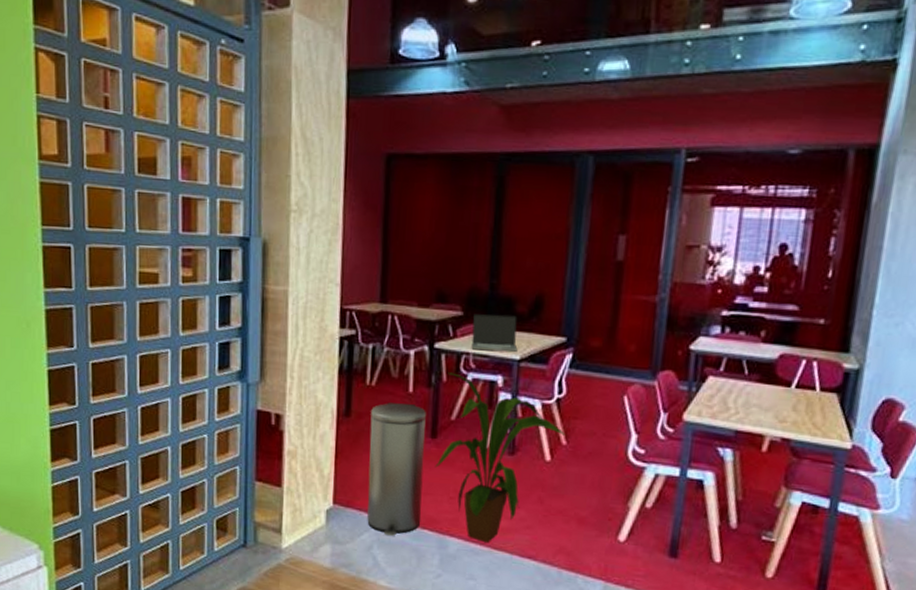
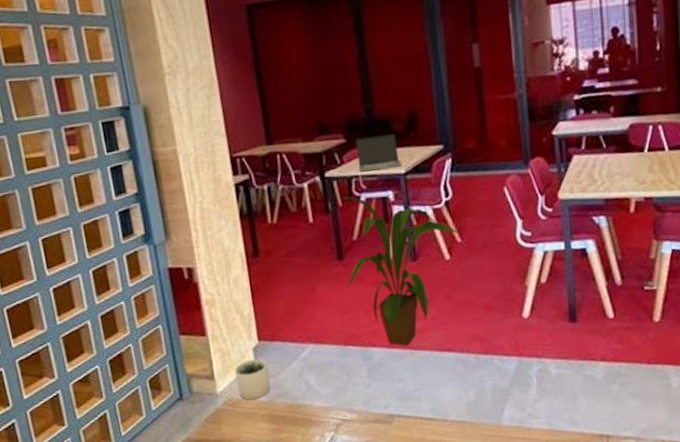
planter: none [303,521,338,564] -> present [235,358,271,401]
pedal bin: present [367,402,426,536] -> none [277,233,344,359]

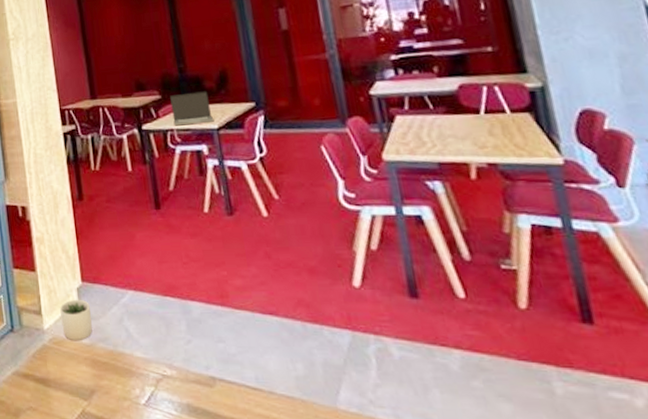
house plant: present [342,196,459,346] -> none [158,148,276,303]

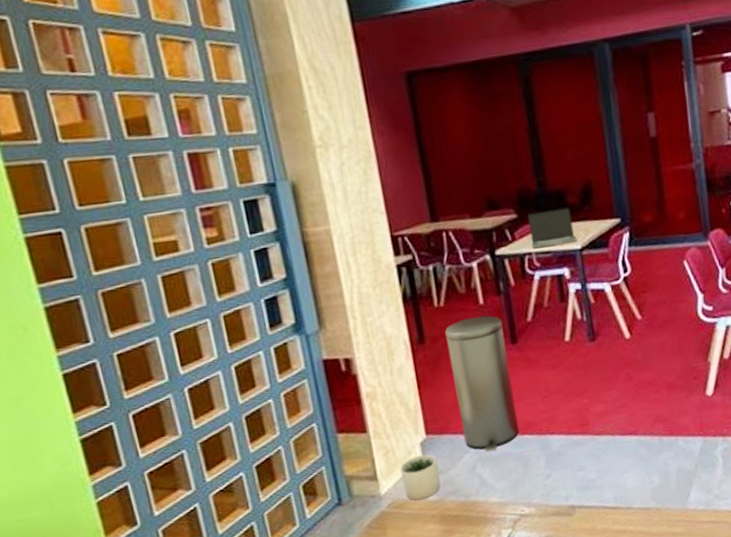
pedal bin: none [99,181,162,306] -> present [445,315,520,451]

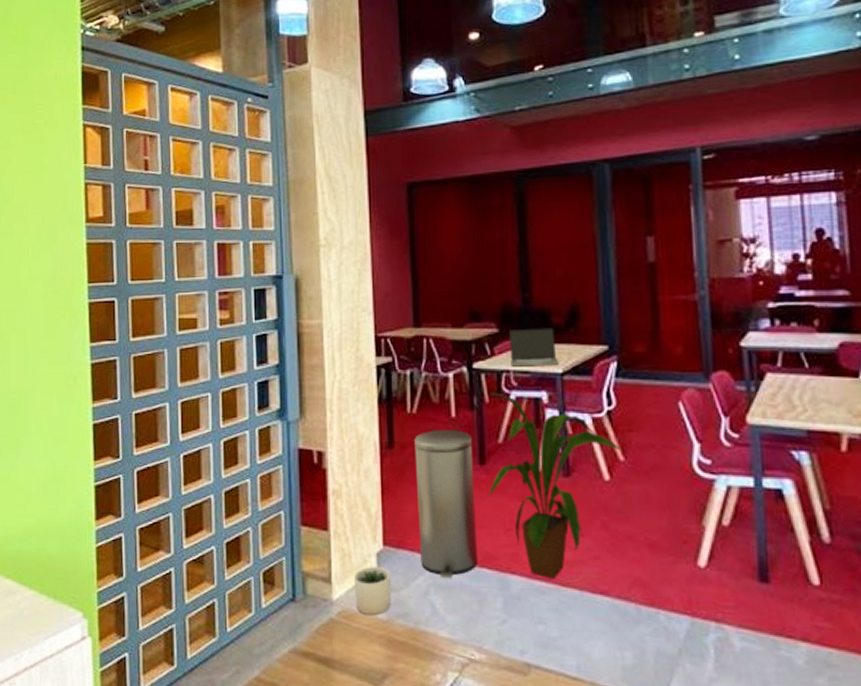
house plant: none [514,275,639,432] -> present [487,392,622,578]

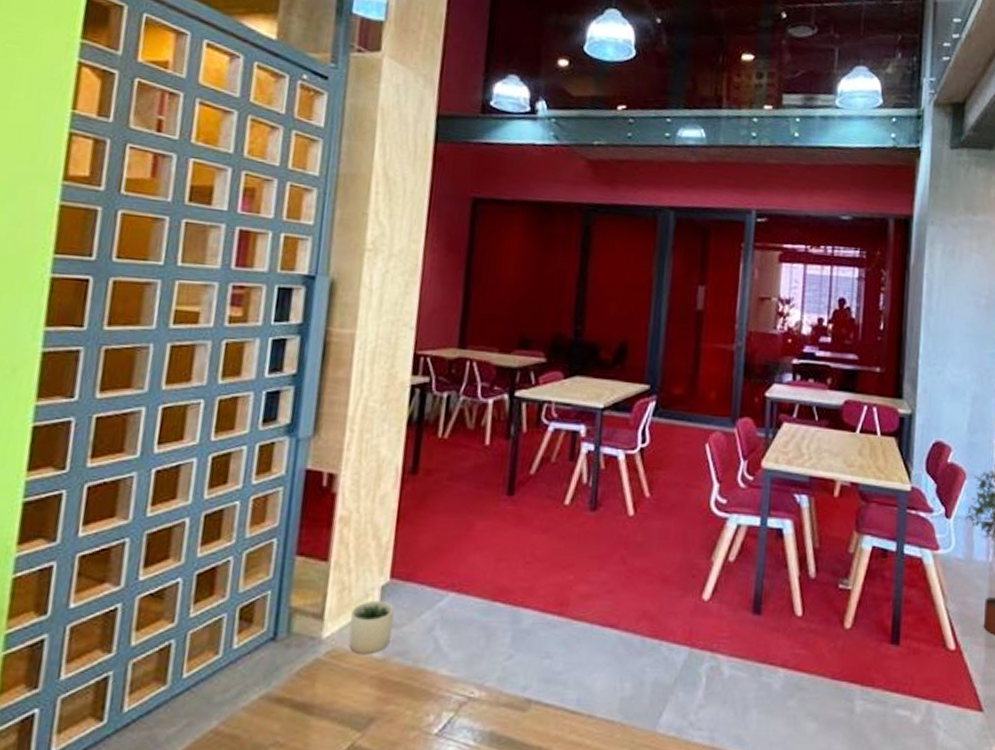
pedal bin: present [414,430,479,578] -> none [429,457,503,612]
house plant: present [487,392,622,578] -> none [511,422,649,612]
laptop: present [509,327,559,367] -> none [554,360,601,400]

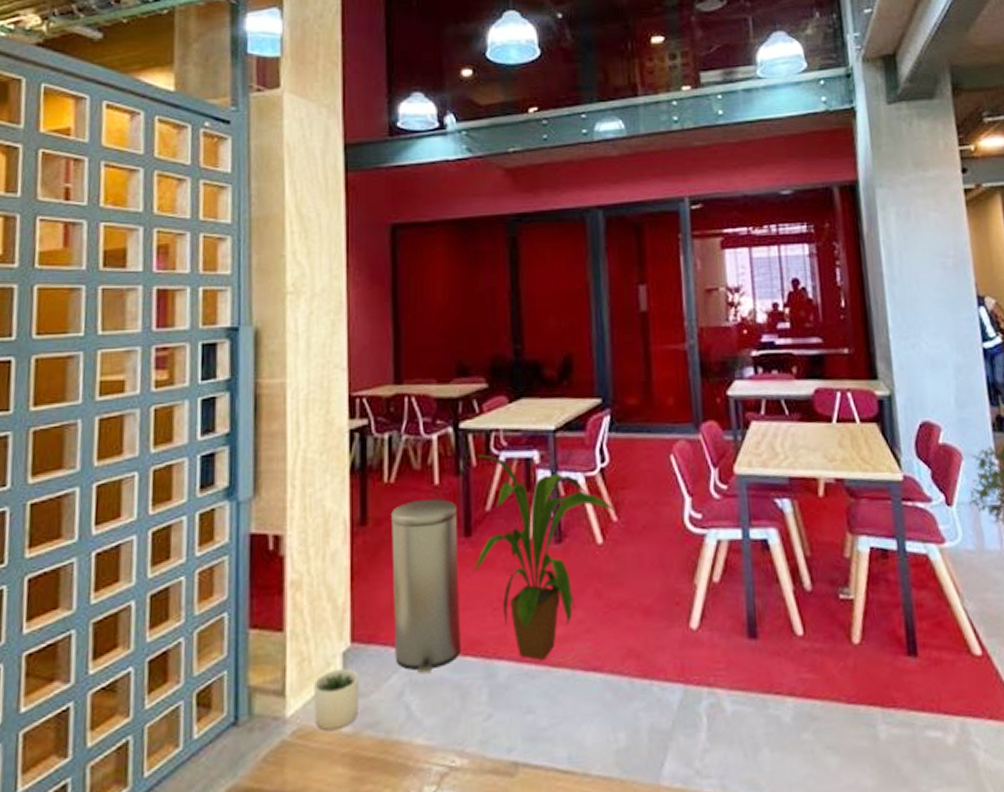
pedal bin: none [429,457,503,612] -> present [392,499,462,673]
house plant: none [511,422,649,612] -> present [472,454,615,660]

